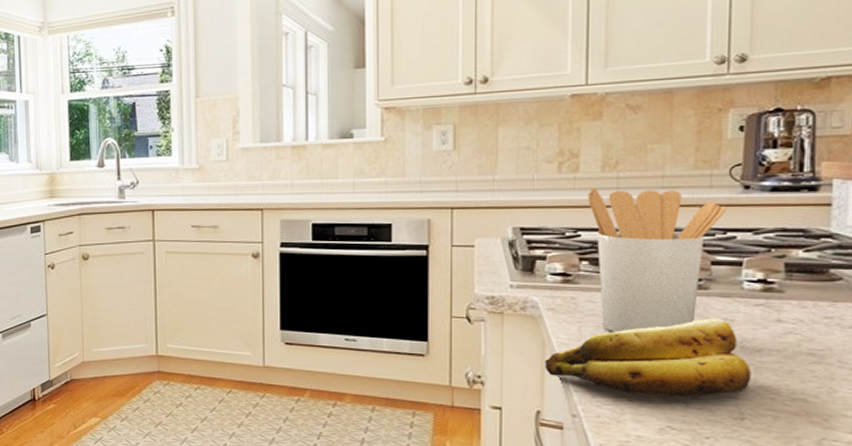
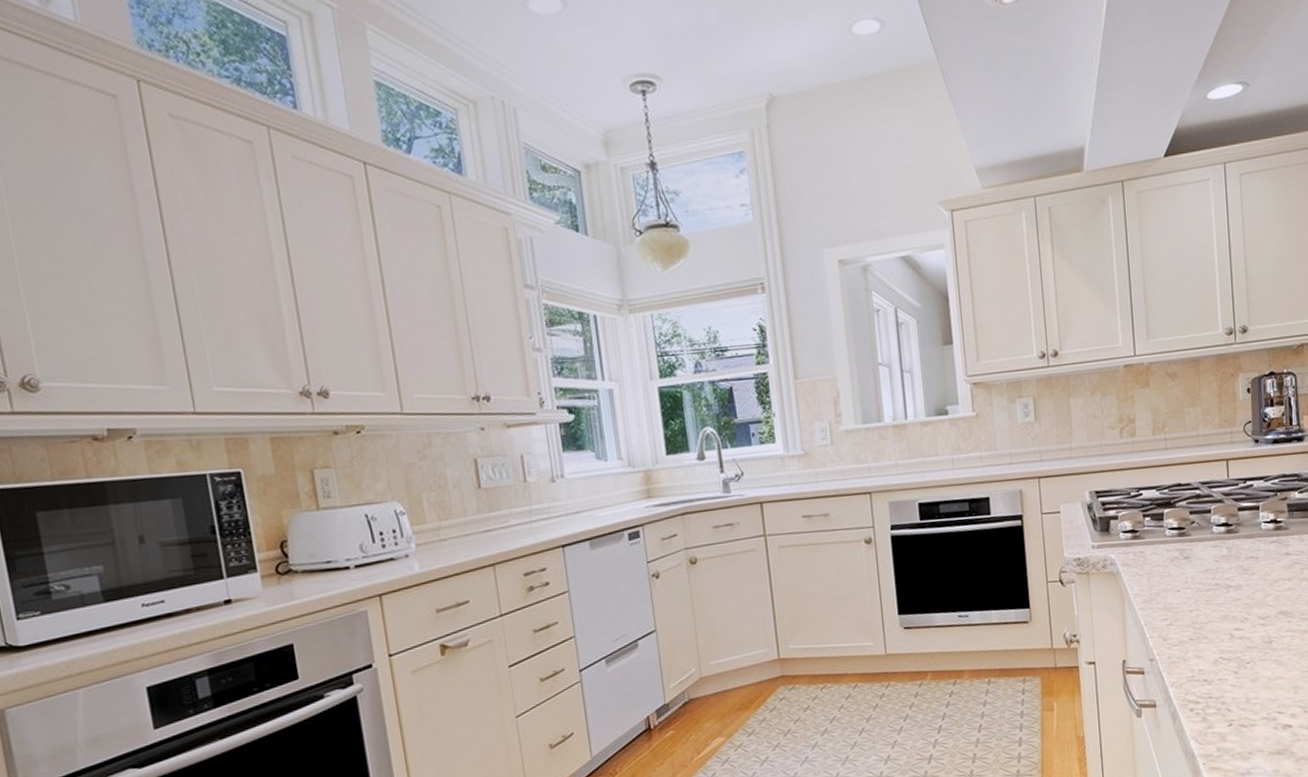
banana: present [545,318,751,397] -> none [1125,556,1273,633]
utensil holder: present [588,187,727,333] -> none [1144,447,1245,580]

